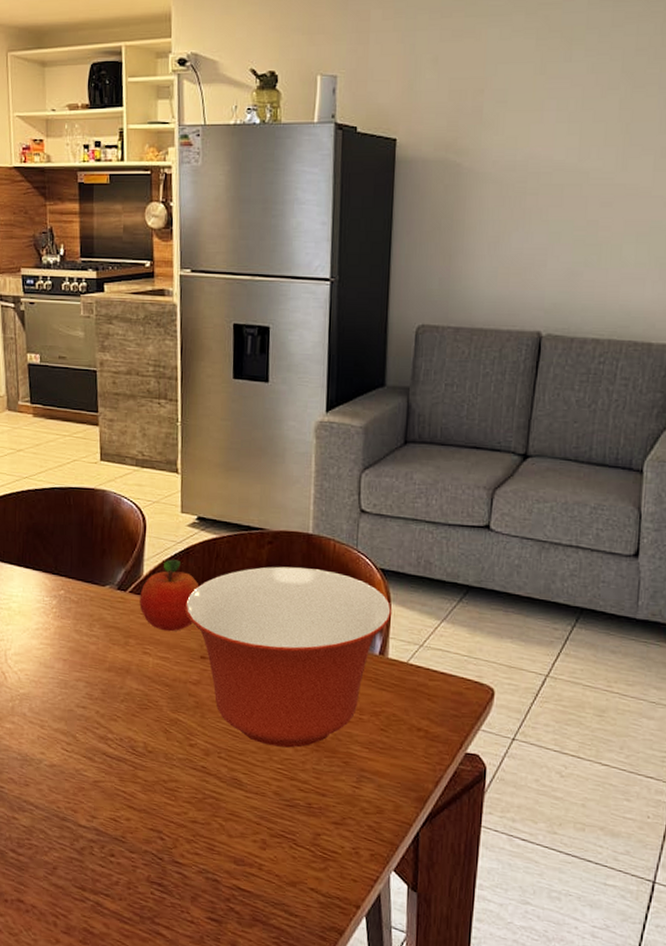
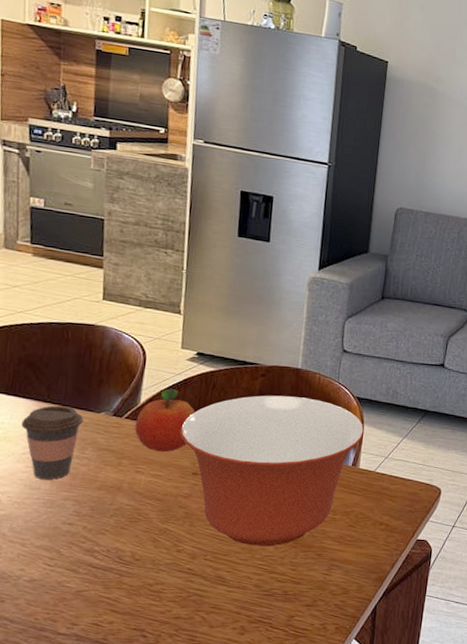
coffee cup: none [33,577,90,658] -> present [21,405,84,479]

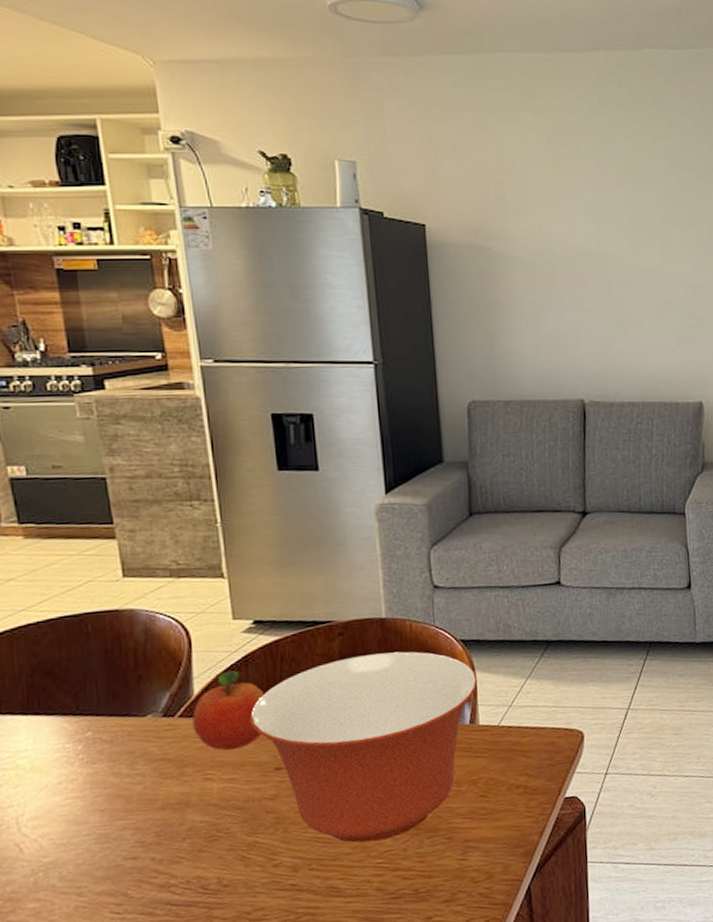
coffee cup: present [21,405,84,479] -> none [49,715,127,811]

